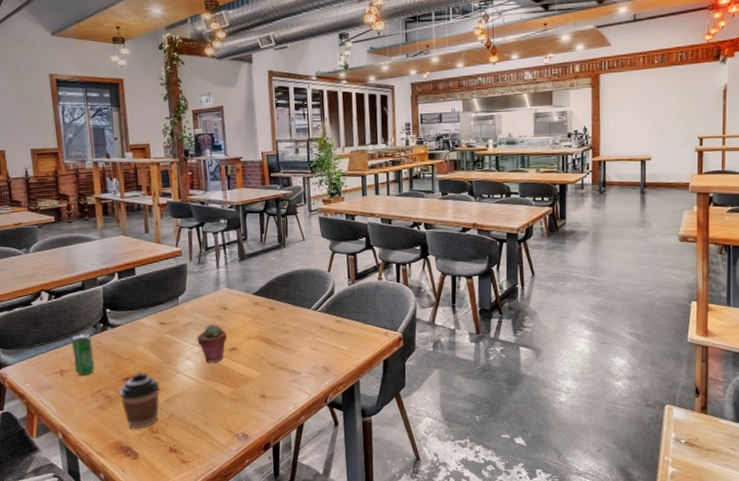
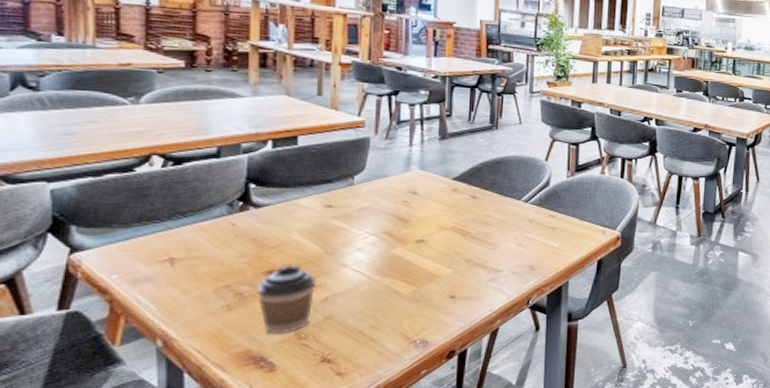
beverage can: present [71,334,95,376] -> none [190,213,224,266]
potted succulent: present [197,324,227,363] -> none [374,211,414,256]

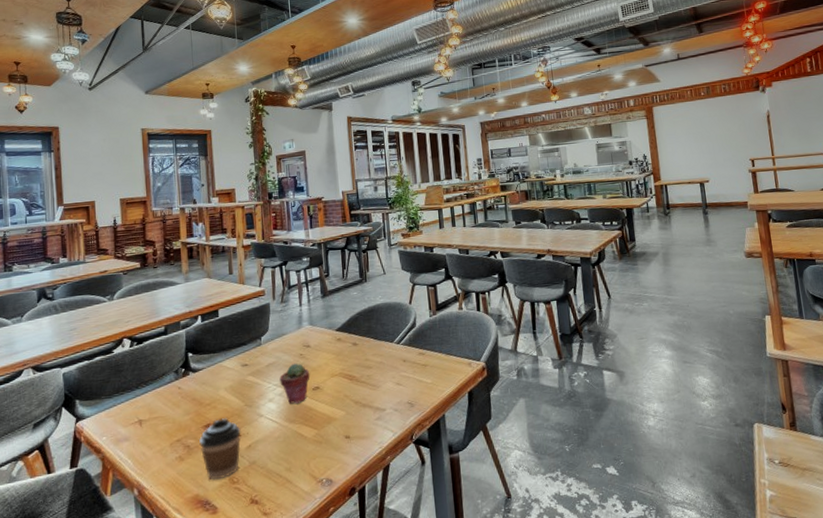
potted succulent: none [374,211,414,256] -> present [279,363,310,404]

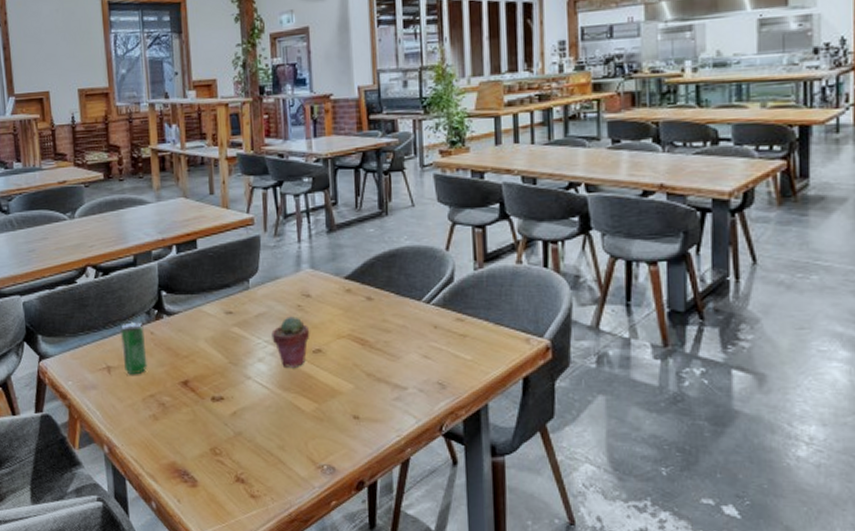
beverage can: none [151,380,175,425] -> present [120,322,148,375]
coffee cup: present [199,417,241,480] -> none [175,374,225,448]

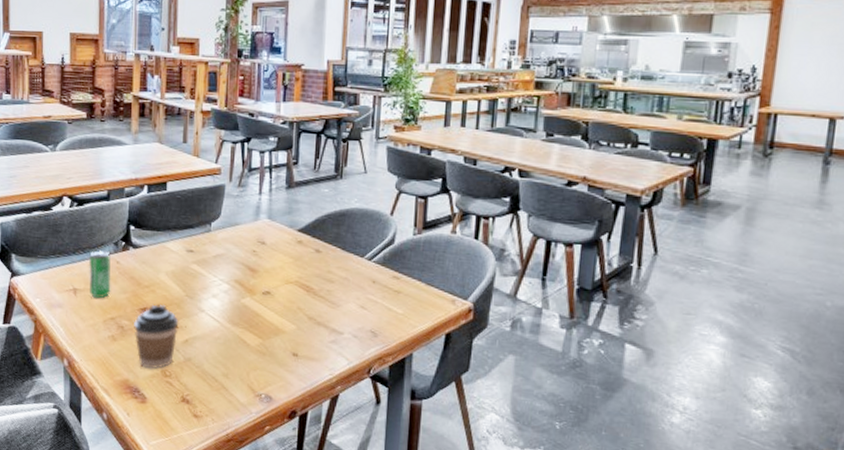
coffee cup: none [175,374,225,448] -> present [134,304,179,369]
potted succulent: present [271,316,310,367] -> none [227,259,262,306]

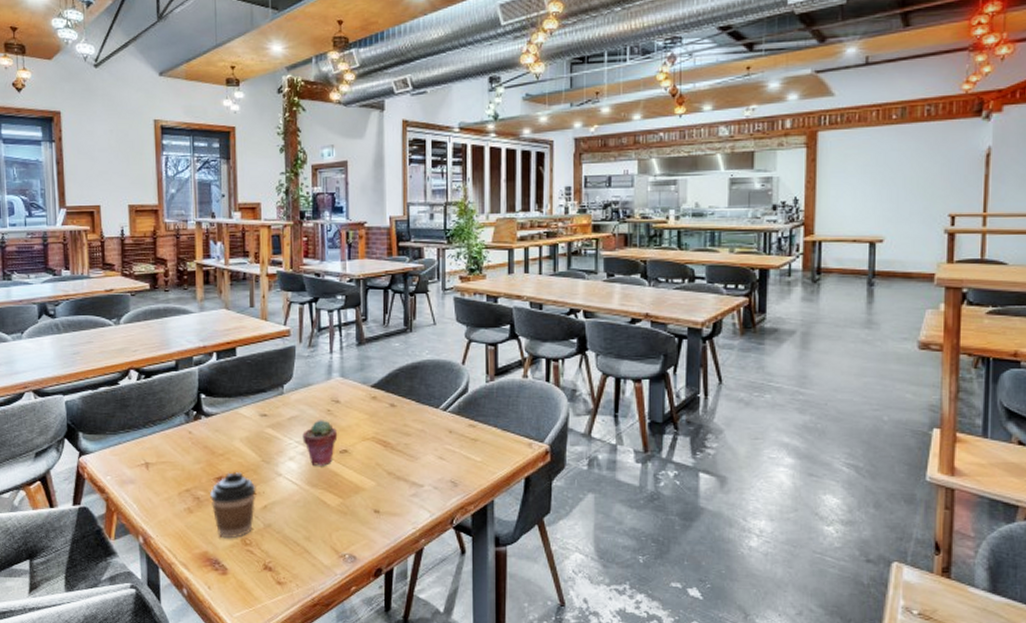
beverage can: present [88,250,111,299] -> none [159,422,185,471]
potted succulent: none [227,259,262,306] -> present [302,420,338,466]

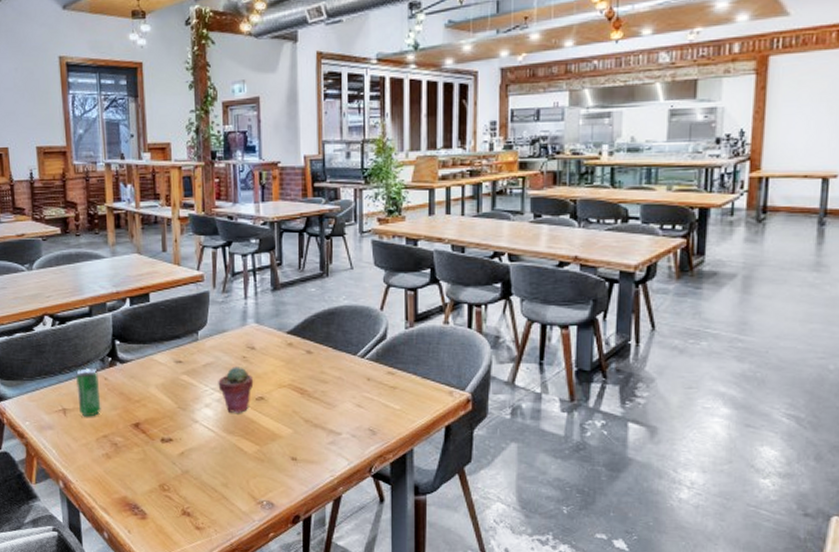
beverage can: none [159,422,185,471] -> present [75,368,101,417]
coffee cup: present [210,471,256,539] -> none [127,417,173,484]

